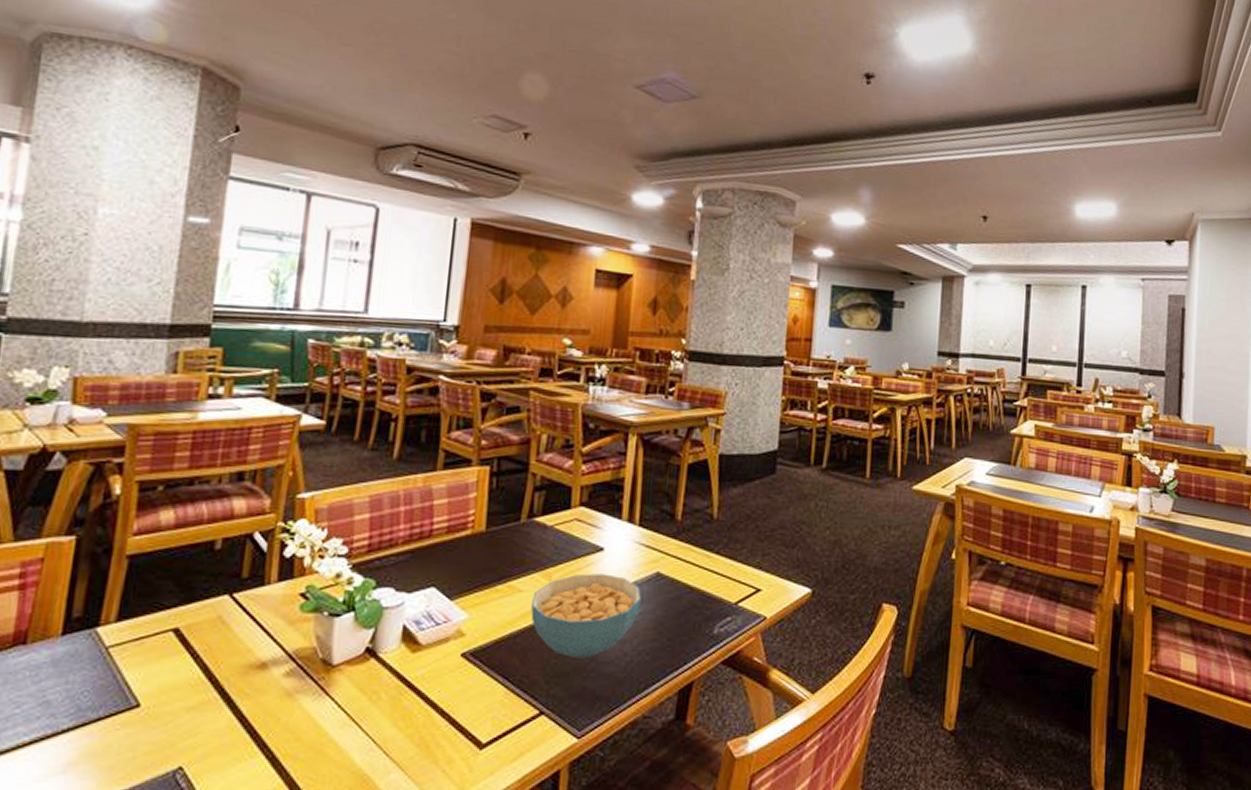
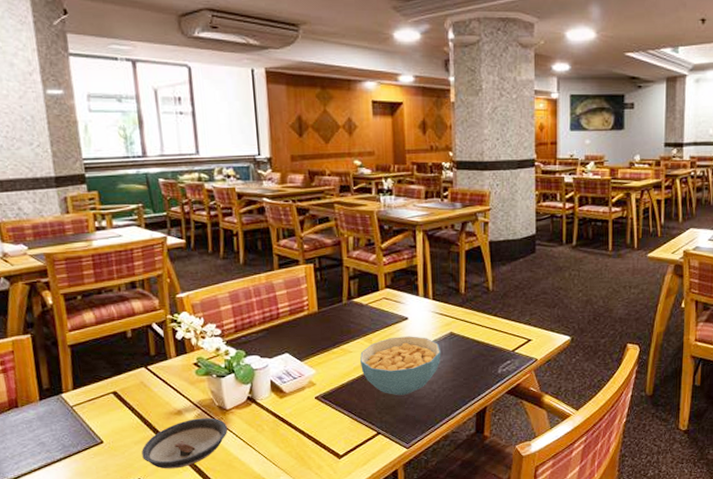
saucer: none [193,676,330,754] -> present [141,417,228,469]

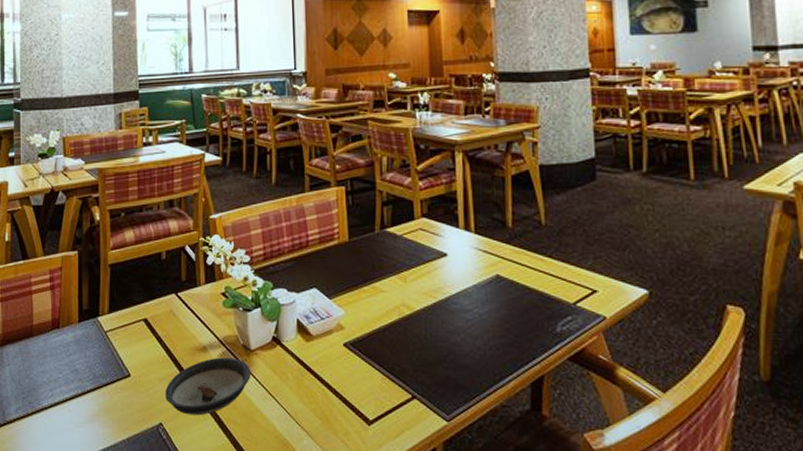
cereal bowl: present [360,336,441,396] -> none [393,276,487,351]

